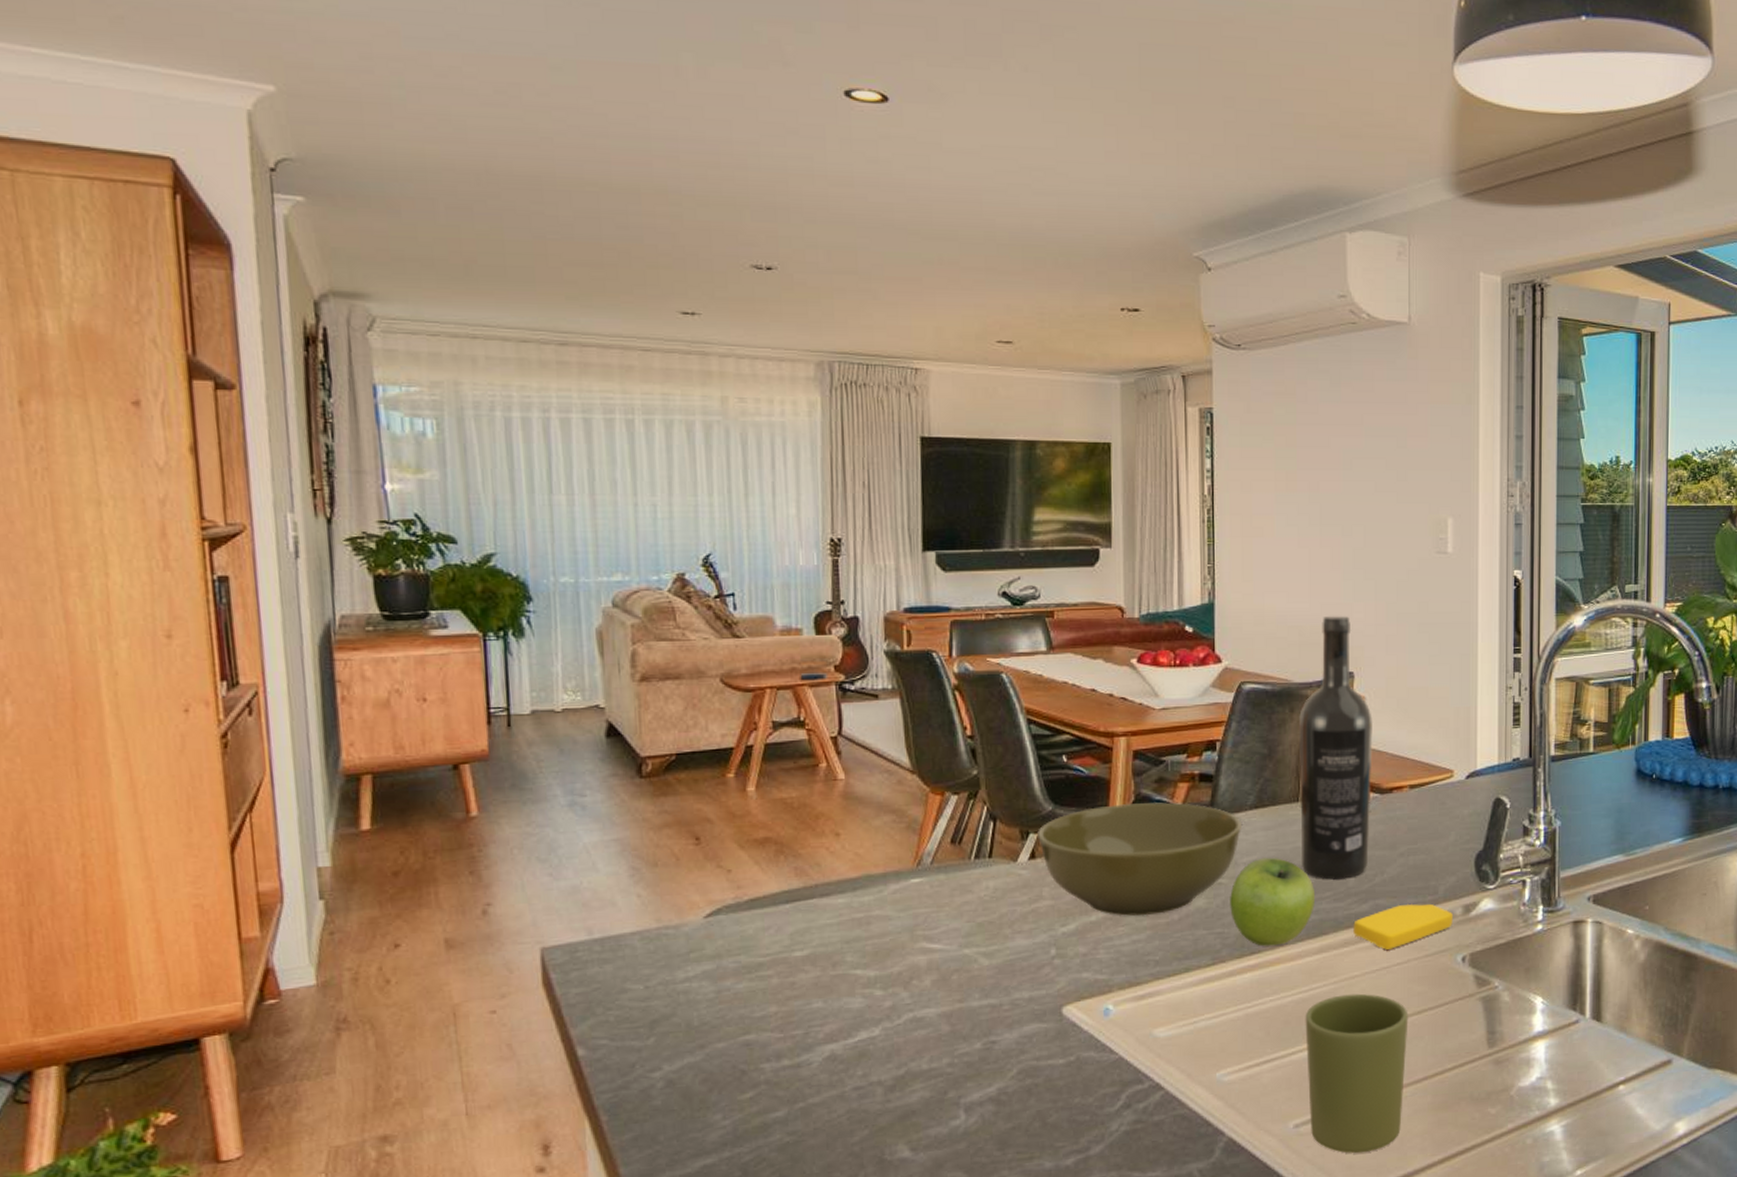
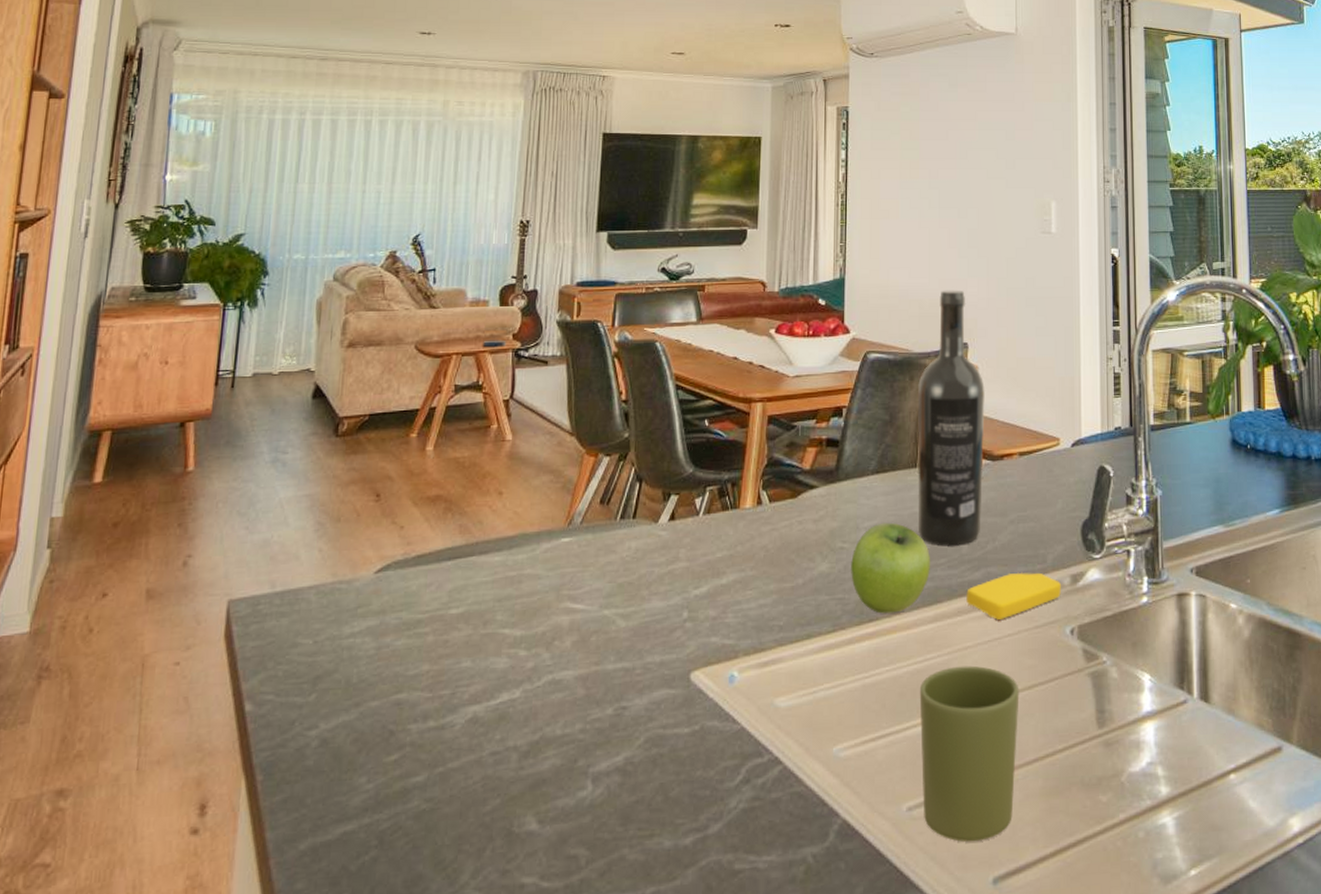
bowl: present [1037,802,1243,916] -> none [678,466,865,580]

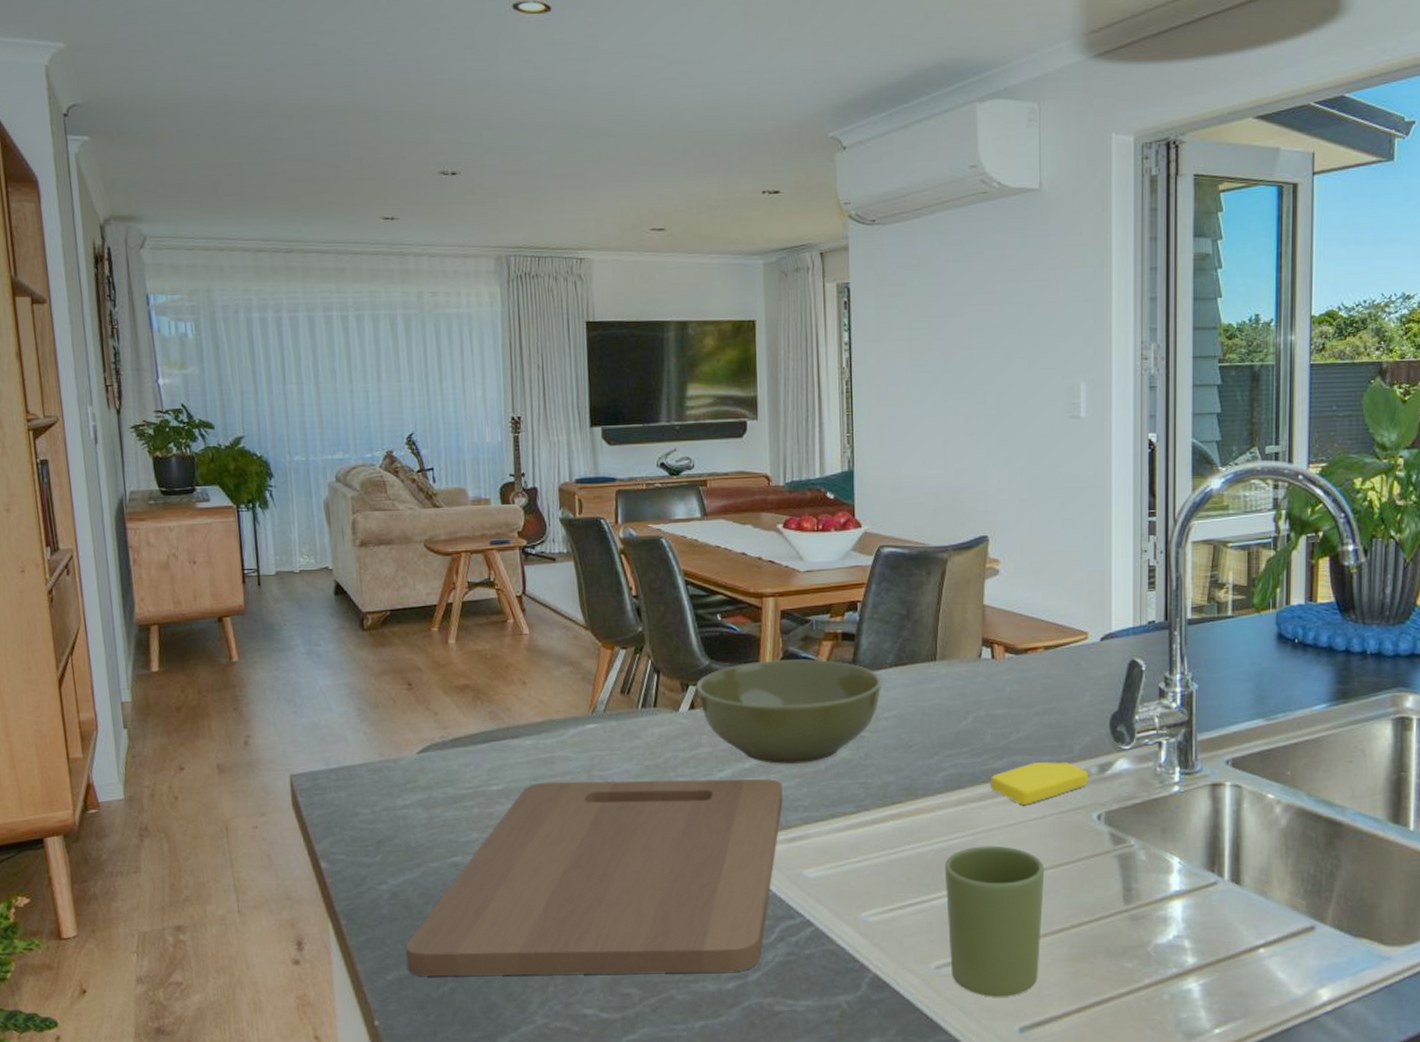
cutting board: none [324,596,758,843] -> present [406,779,783,976]
bowl: none [678,466,865,580] -> present [696,659,883,765]
fruit: present [851,522,931,614] -> none [872,713,954,797]
wine bottle: present [917,290,985,545] -> none [934,480,1007,735]

